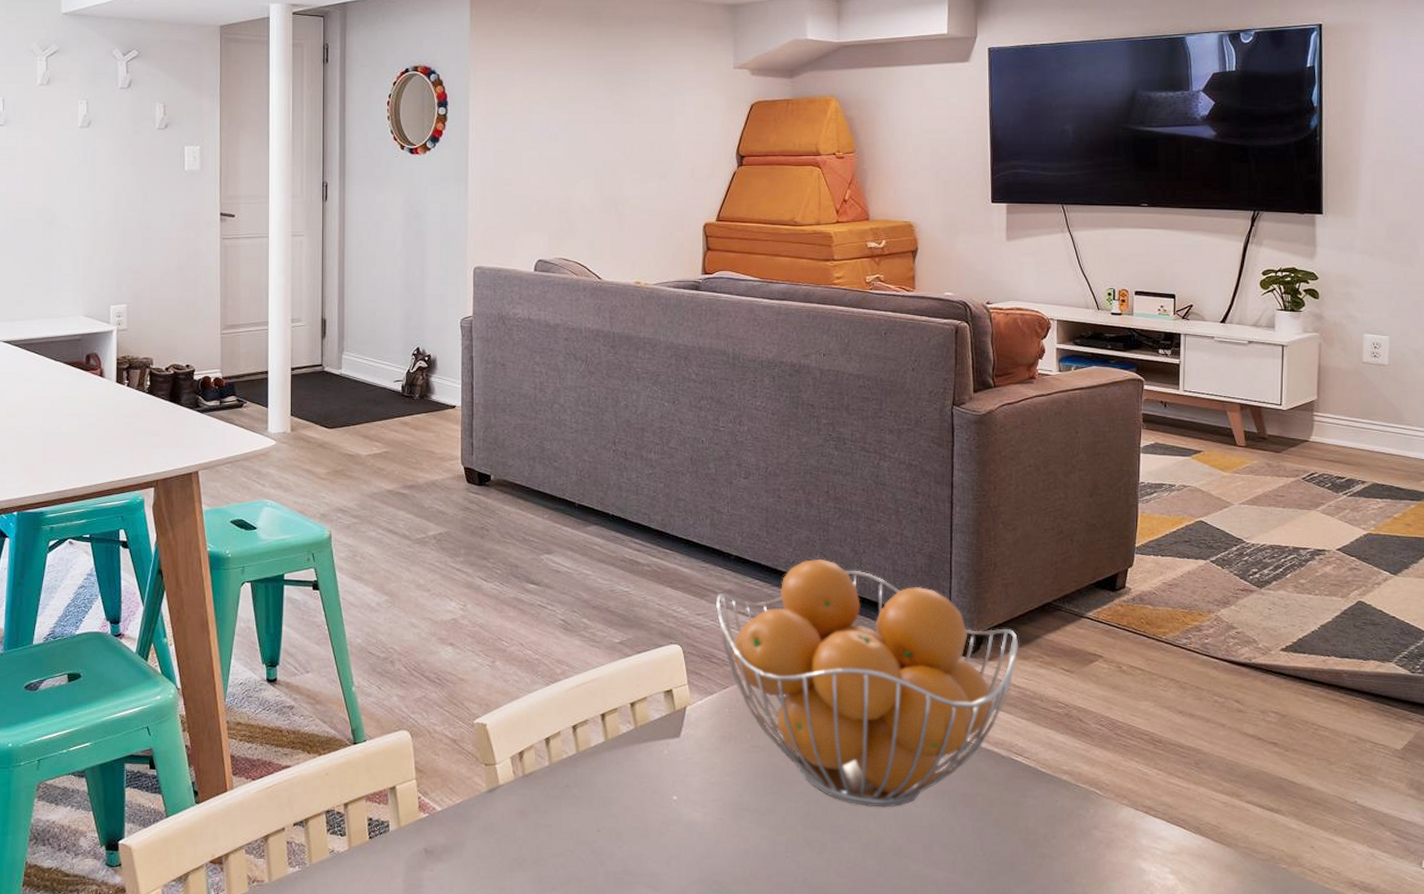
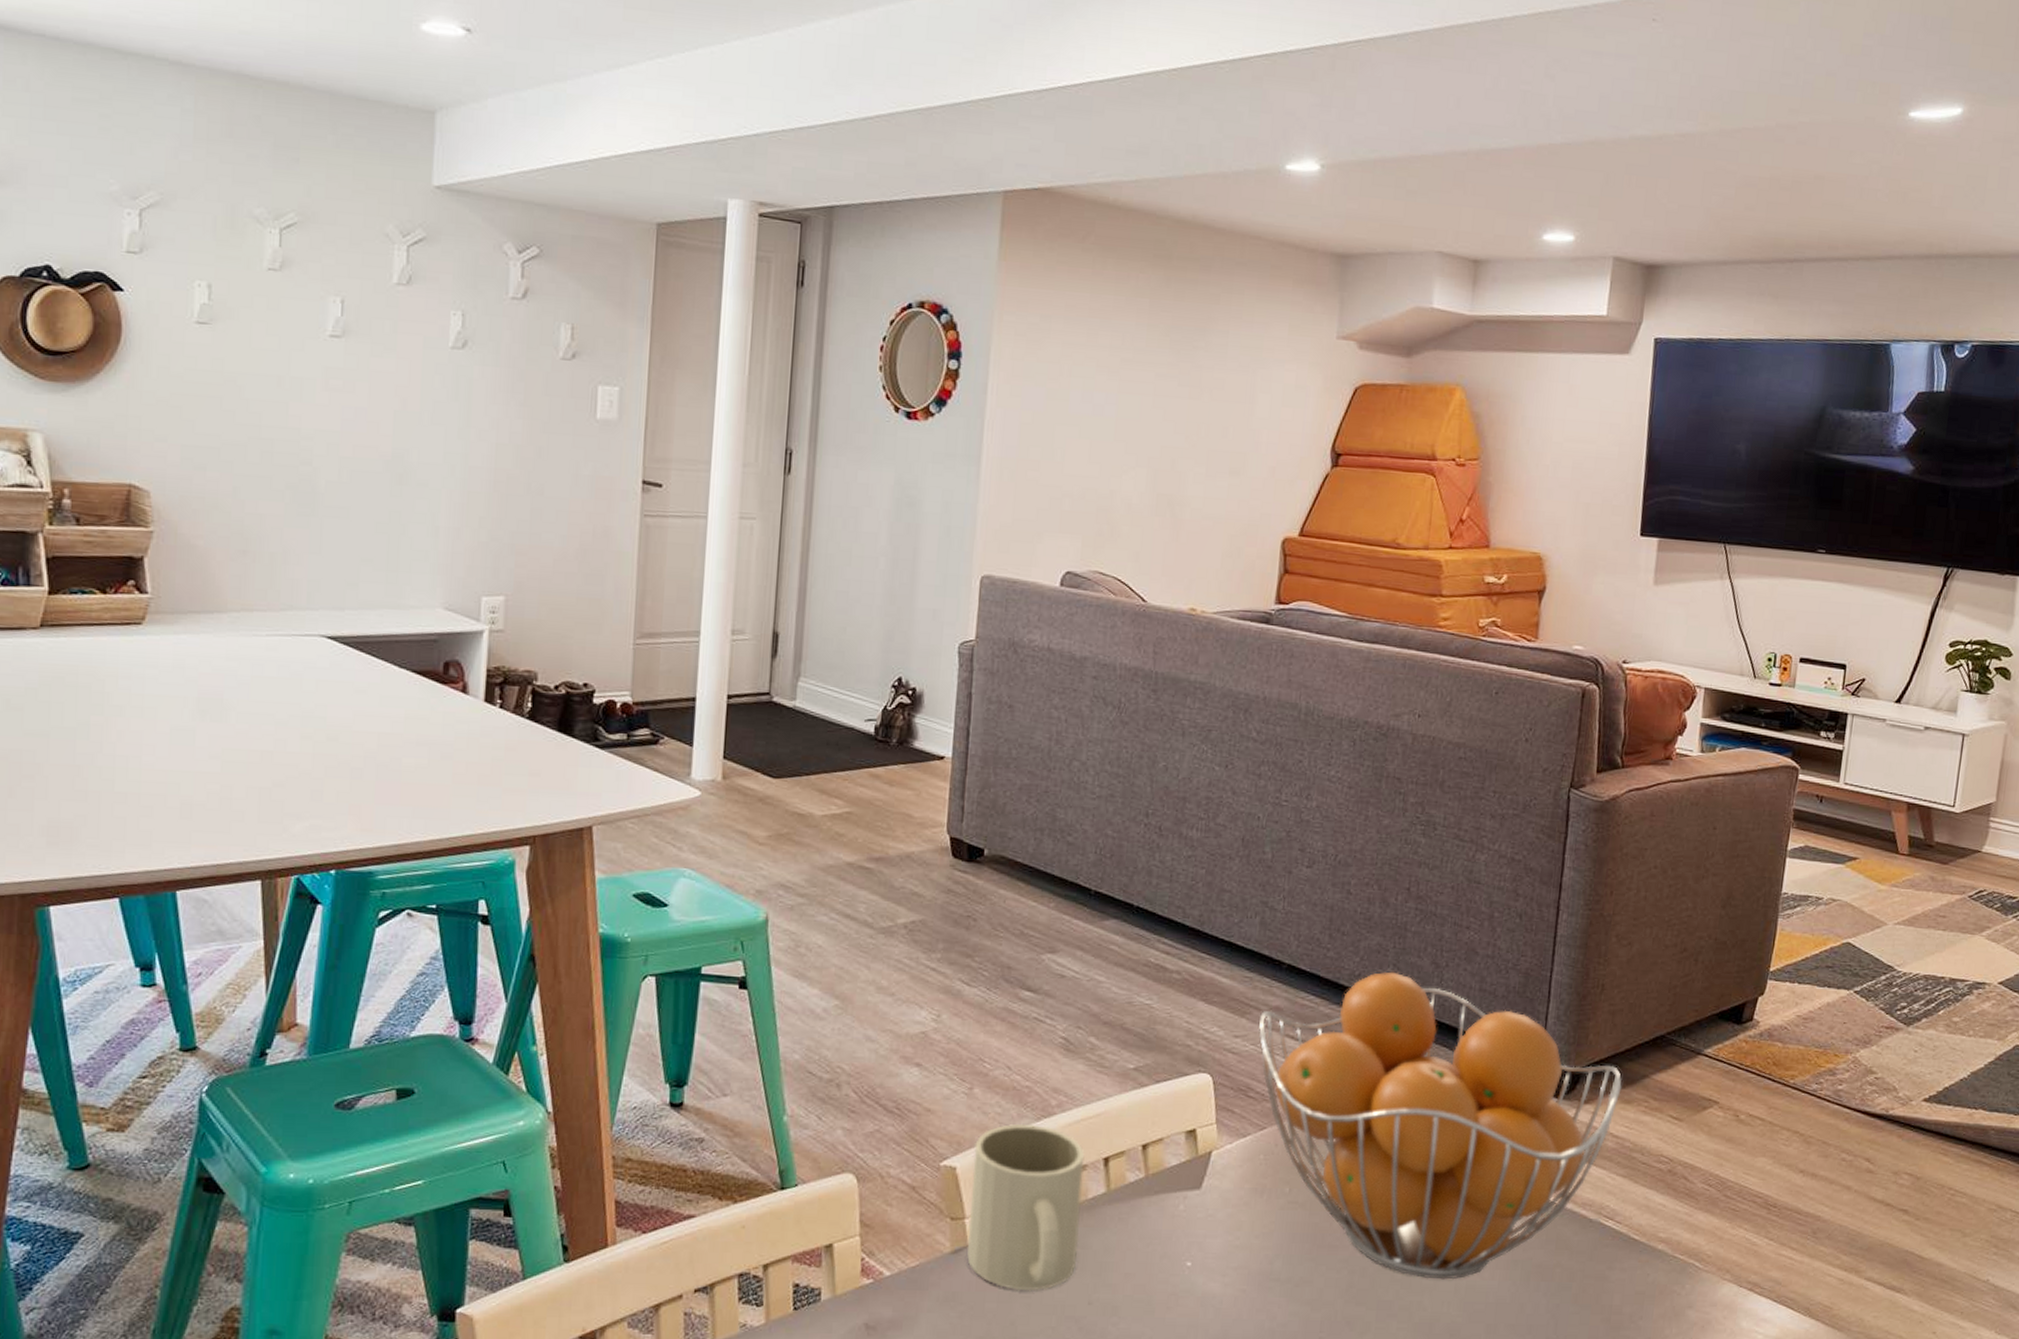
mug: none [499,688,586,822] -> present [967,1124,1085,1291]

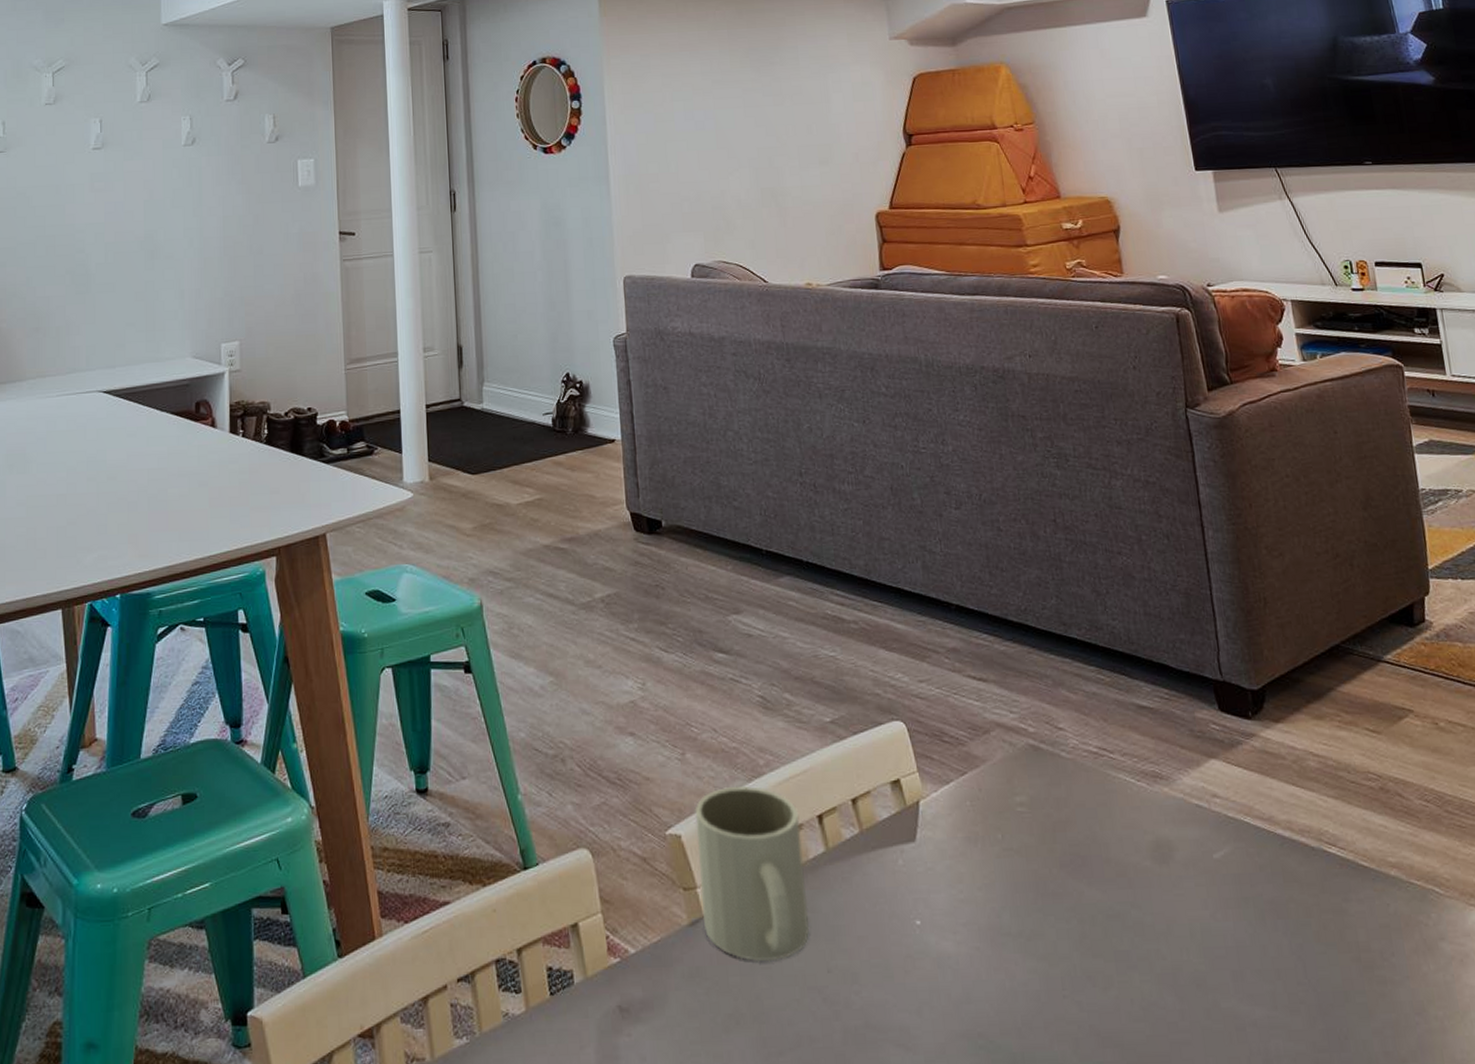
fruit basket: present [1259,971,1622,1280] -> none [938,603,1310,924]

